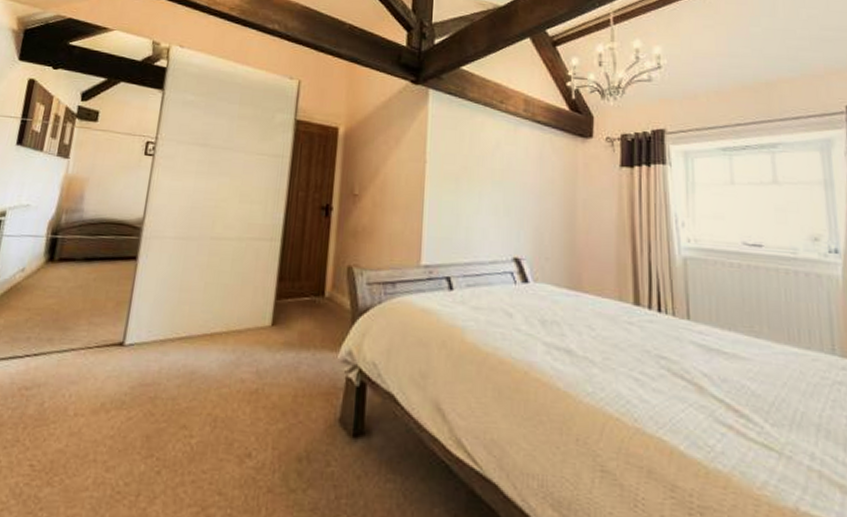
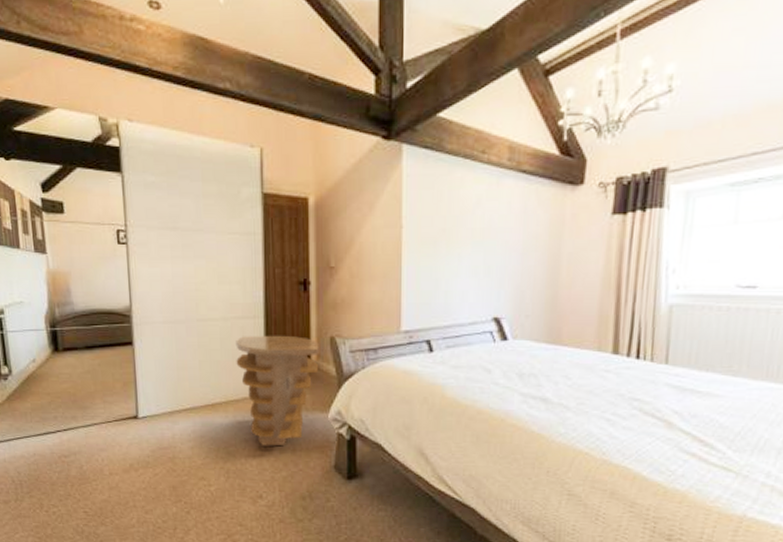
side table: none [245,259,335,390] -> present [235,335,319,446]

